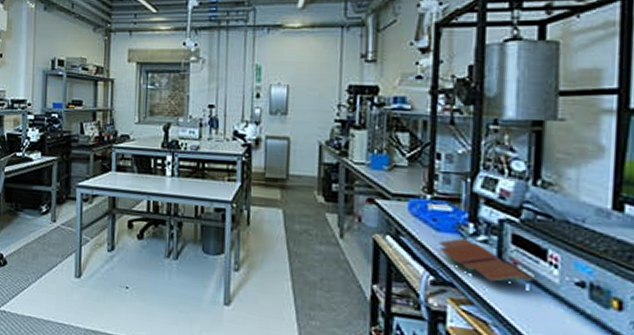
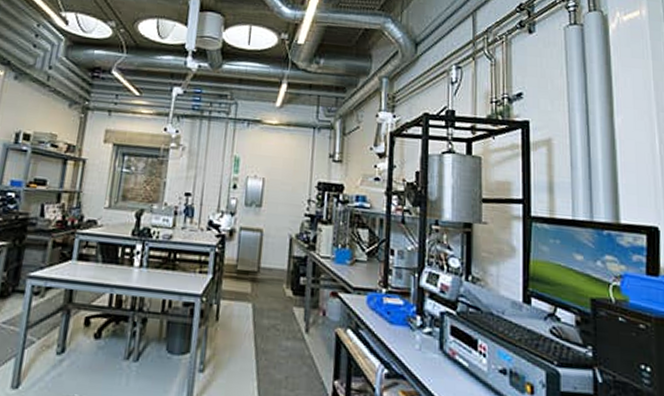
papers: present [439,237,534,284] -> none [392,330,468,373]

